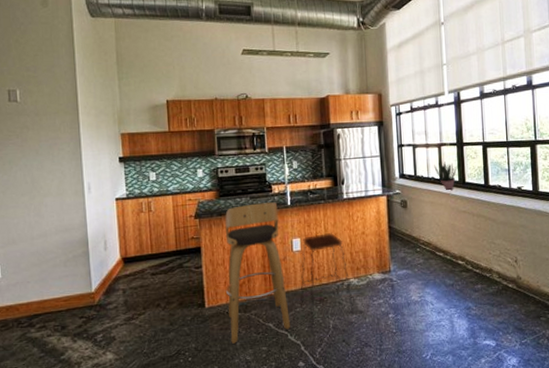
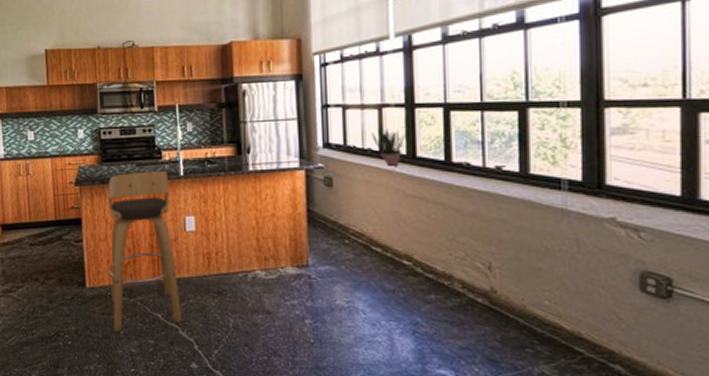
bar stool: present [299,232,355,325] -> none [193,211,261,321]

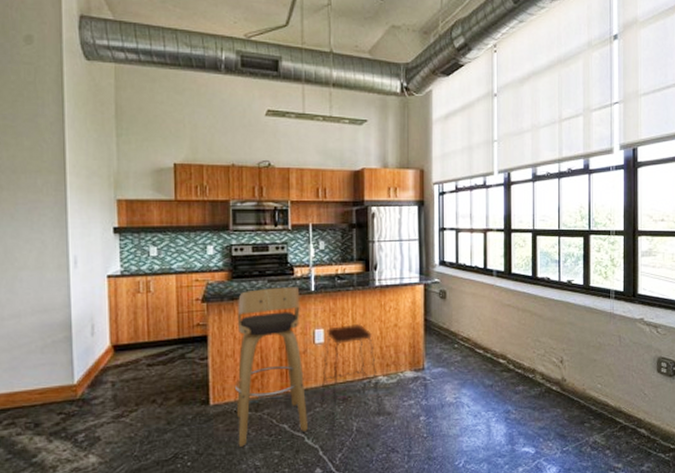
bar stool: none [193,211,261,321] -> present [320,323,382,427]
potted plant: present [371,128,404,166] -> none [478,249,503,281]

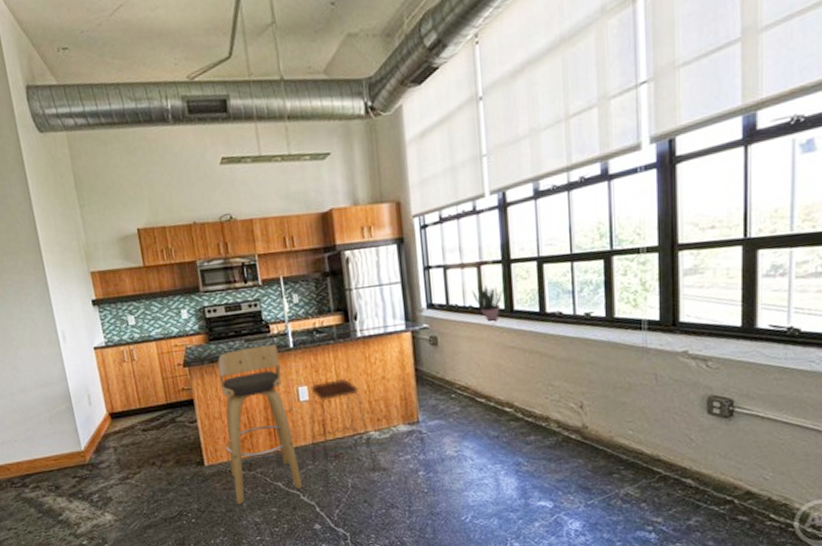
potted plant: none [478,249,503,281] -> present [472,285,502,321]

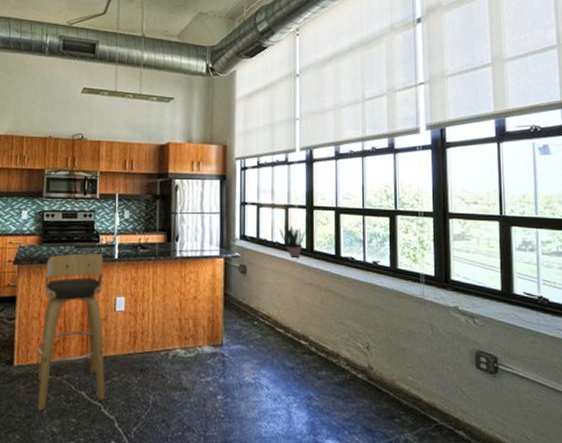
bar stool: present [310,377,377,484] -> none [117,293,179,398]

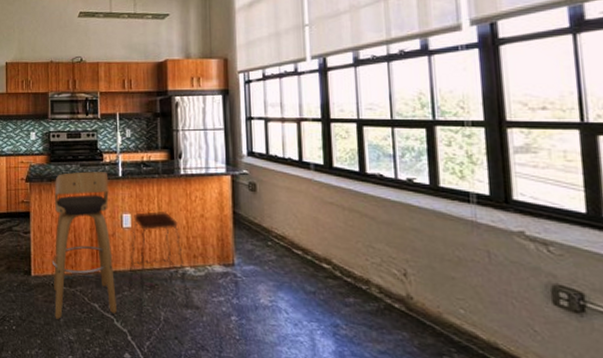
bar stool: none [117,293,179,398] -> present [128,210,190,313]
potted plant: present [279,225,304,258] -> none [291,140,321,175]

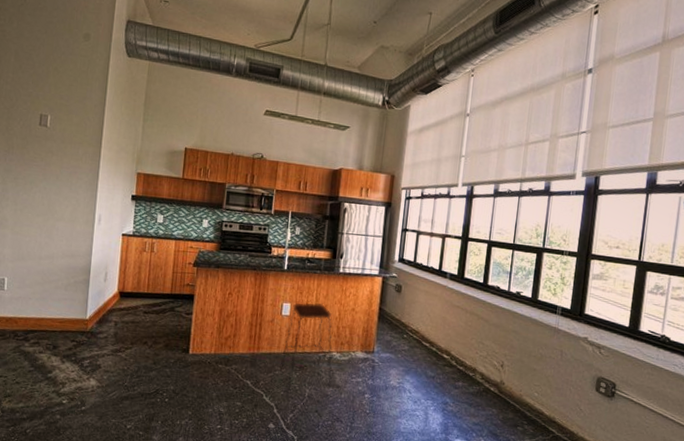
bar stool: present [51,171,117,321] -> none [208,261,275,395]

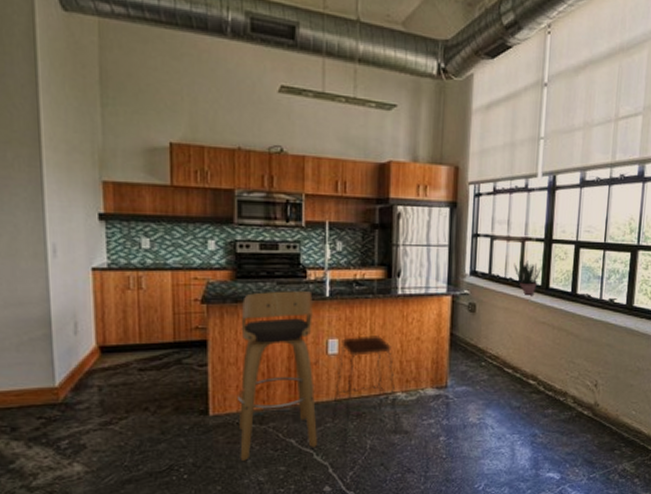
bar stool: none [208,261,275,395] -> present [236,291,317,462]
potted plant: none [435,253,457,283] -> present [514,260,541,295]

